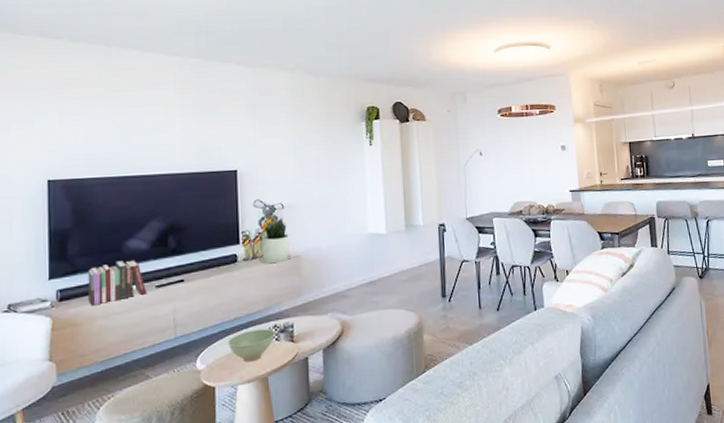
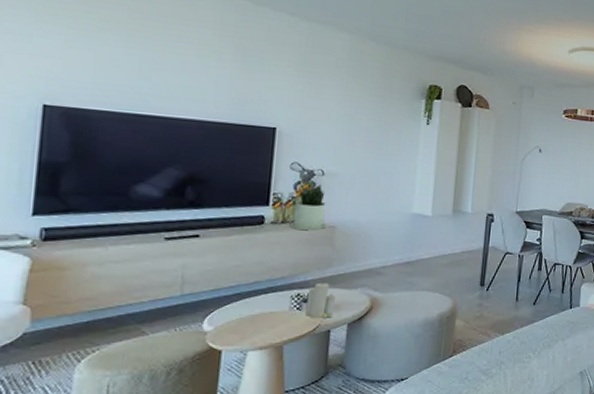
books: present [88,260,147,306] -> none [80,205,154,251]
bowl: present [227,329,275,362] -> none [241,296,297,329]
candle: none [283,310,309,348] -> present [305,281,336,319]

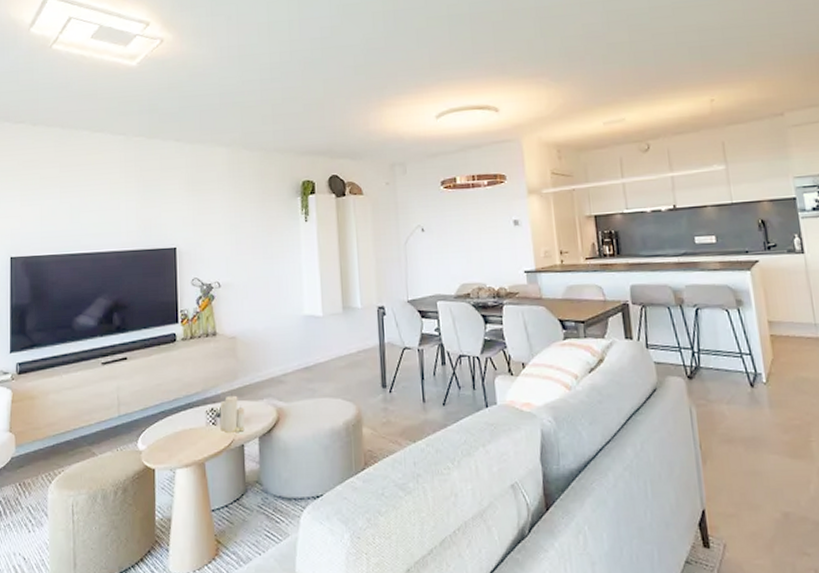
planter: present [289,184,326,231] -> none [197,297,227,345]

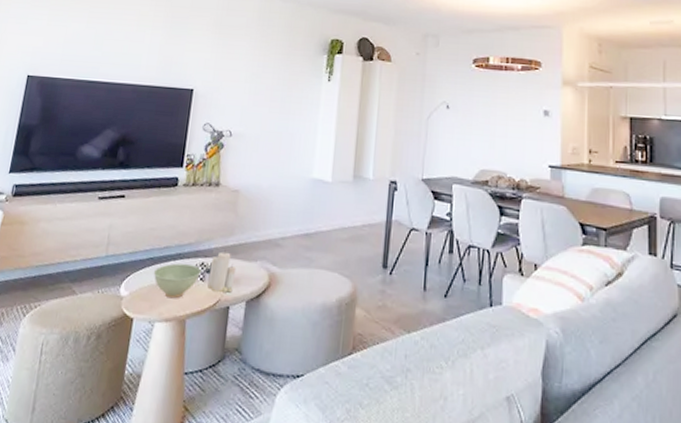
bowl: none [166,412,212,446] -> present [153,263,201,299]

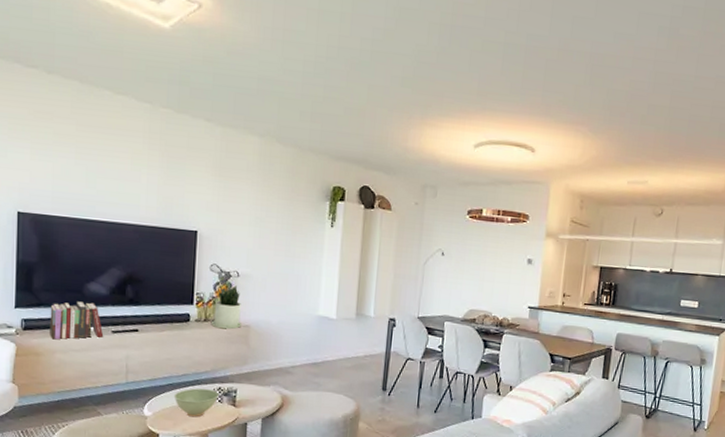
books: none [37,165,90,207] -> present [50,301,104,340]
planter: none [199,146,232,195] -> present [211,285,241,330]
candle: present [207,250,237,293] -> none [226,377,252,412]

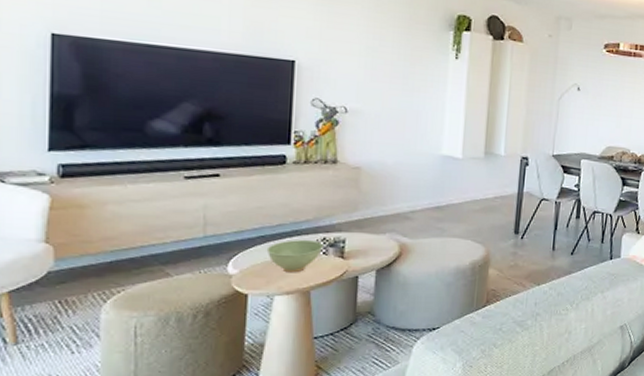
books: present [50,301,104,340] -> none [98,142,174,189]
planter: present [211,285,241,330] -> none [312,122,350,172]

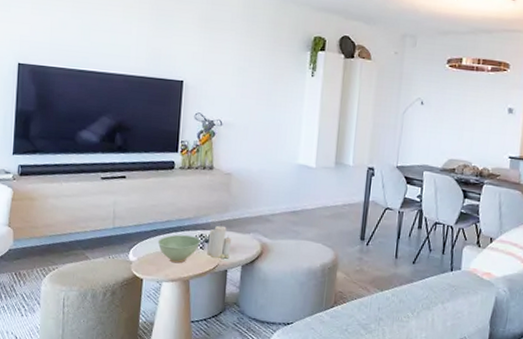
candle: none [332,225,364,265] -> present [207,224,232,259]

